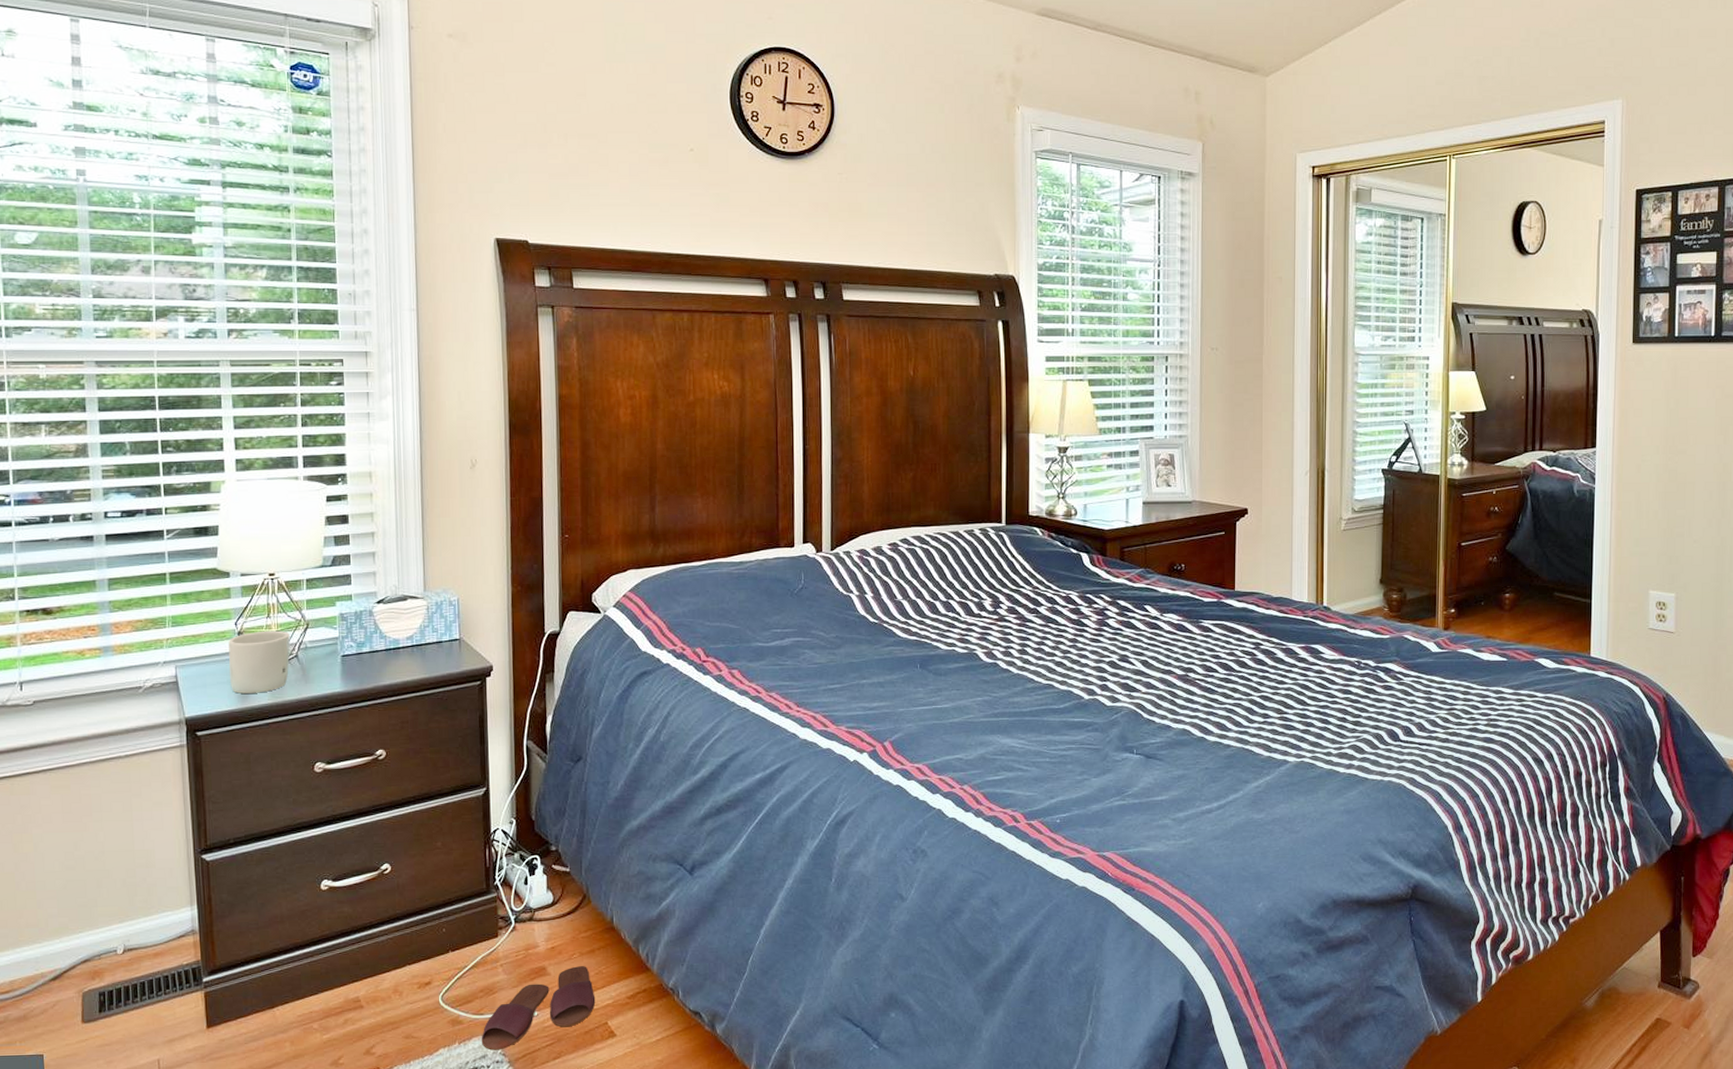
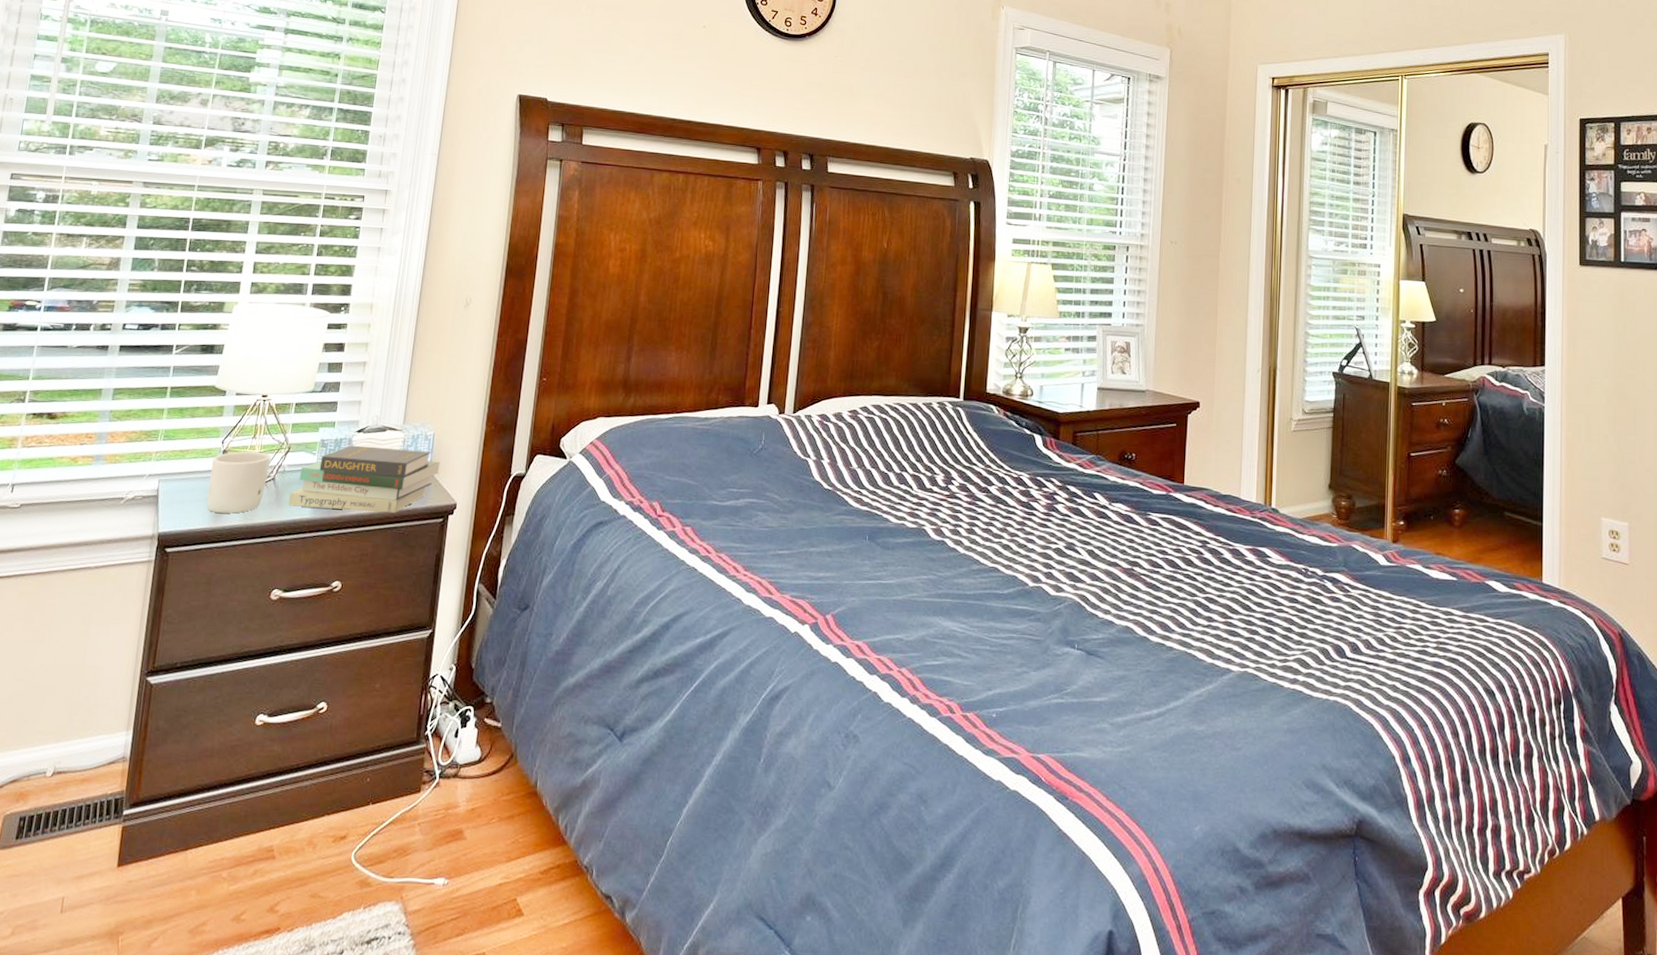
books: none [316,616,470,681] -> present [287,445,440,514]
slippers: present [481,966,596,1051] -> none [386,832,508,920]

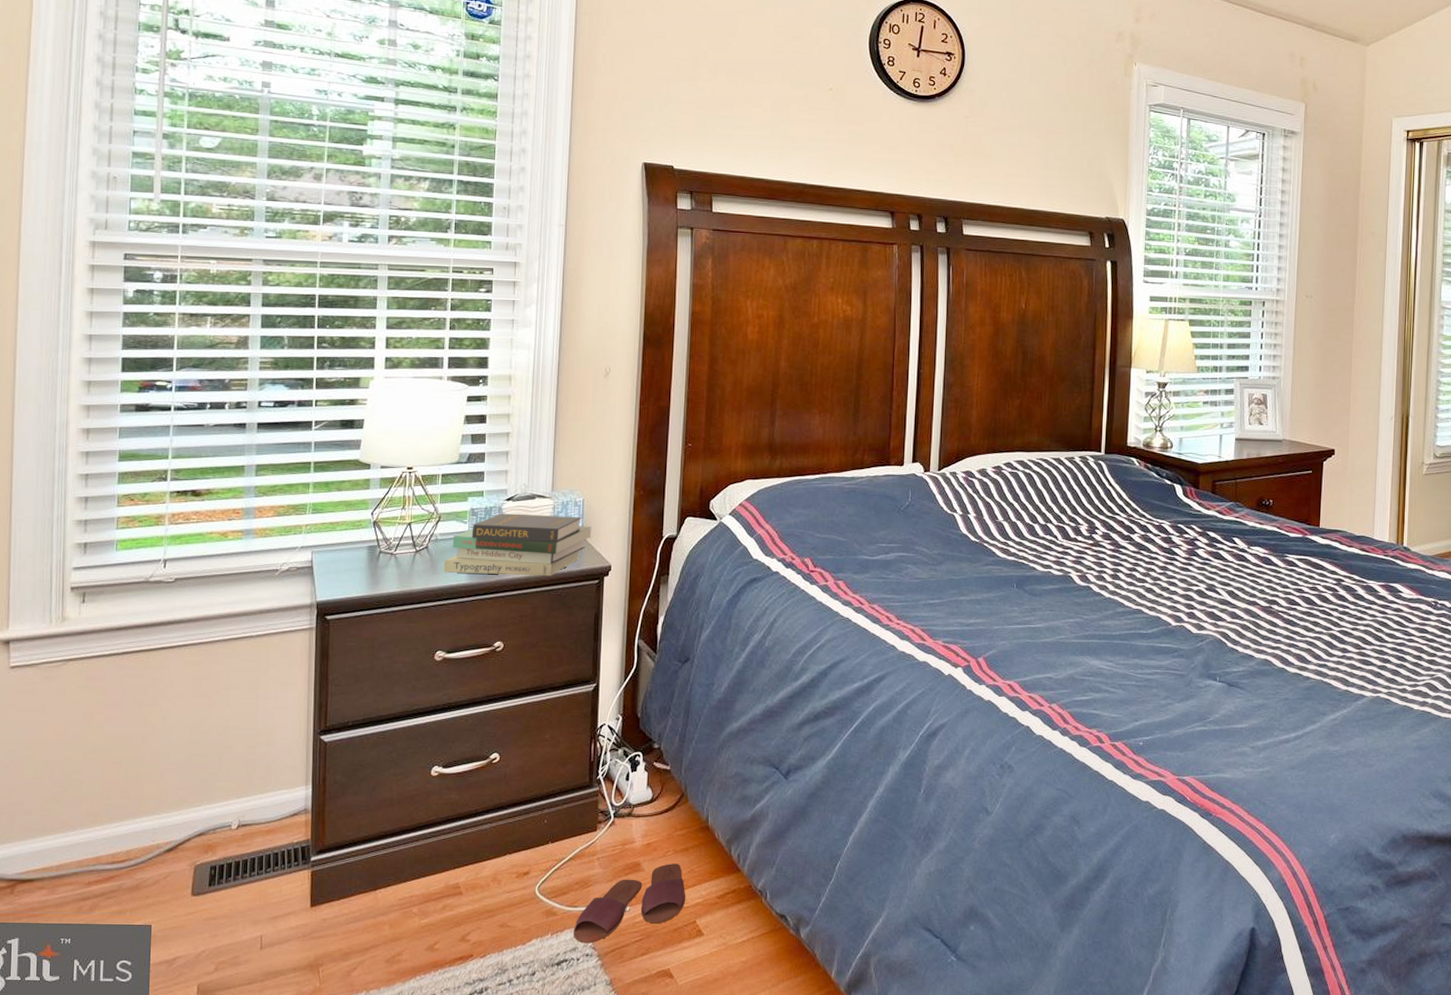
mug: present [206,451,271,514] -> none [361,521,422,581]
slippers: none [386,832,508,920] -> present [573,864,686,943]

